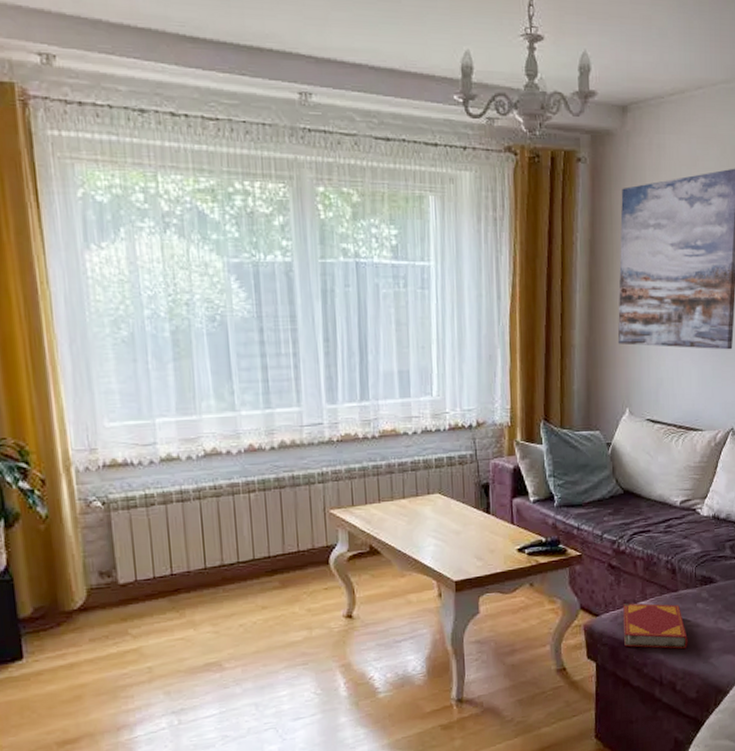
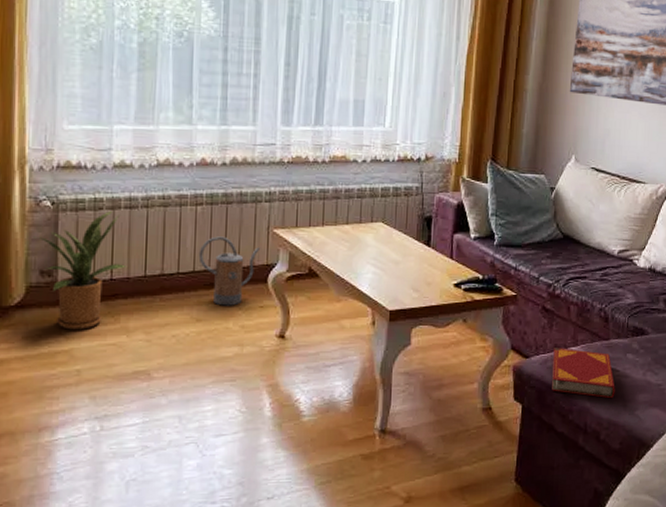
house plant: none [88,505,186,628] -> present [33,210,127,330]
watering can: none [256,521,318,591] -> present [198,236,260,306]

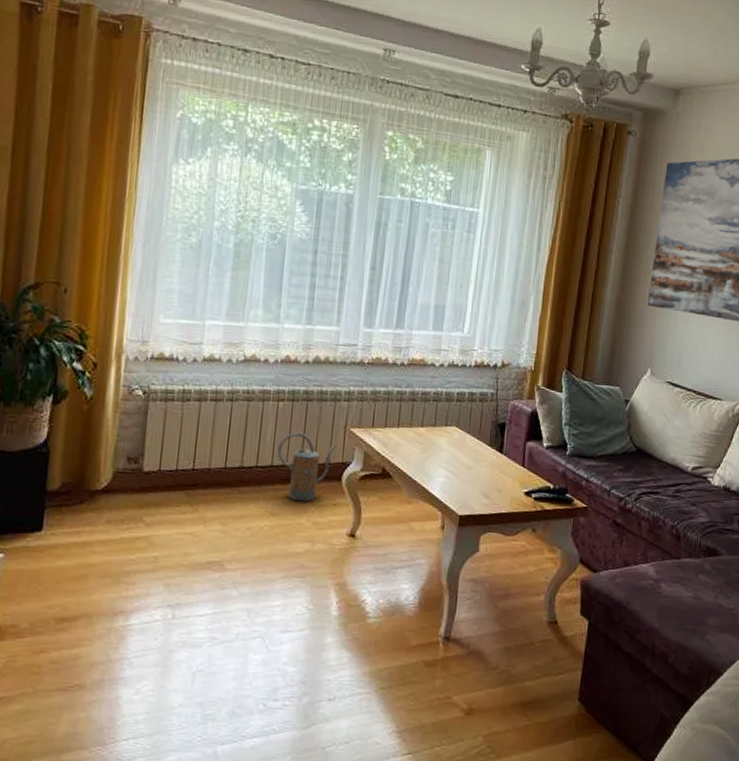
house plant: present [33,210,127,330] -> none [124,402,209,517]
hardback book: present [551,348,615,399] -> none [620,563,686,621]

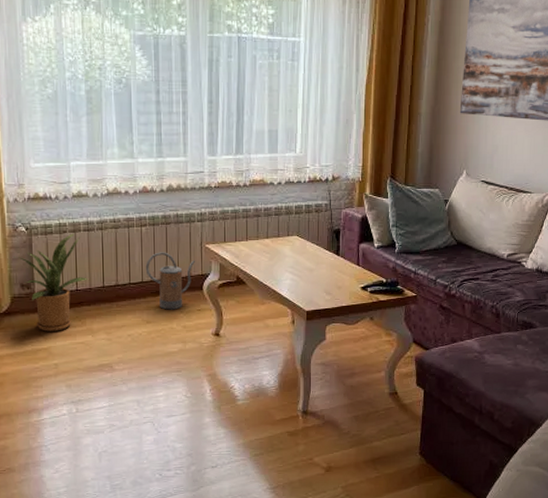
house plant: none [124,402,209,517] -> present [13,233,89,332]

